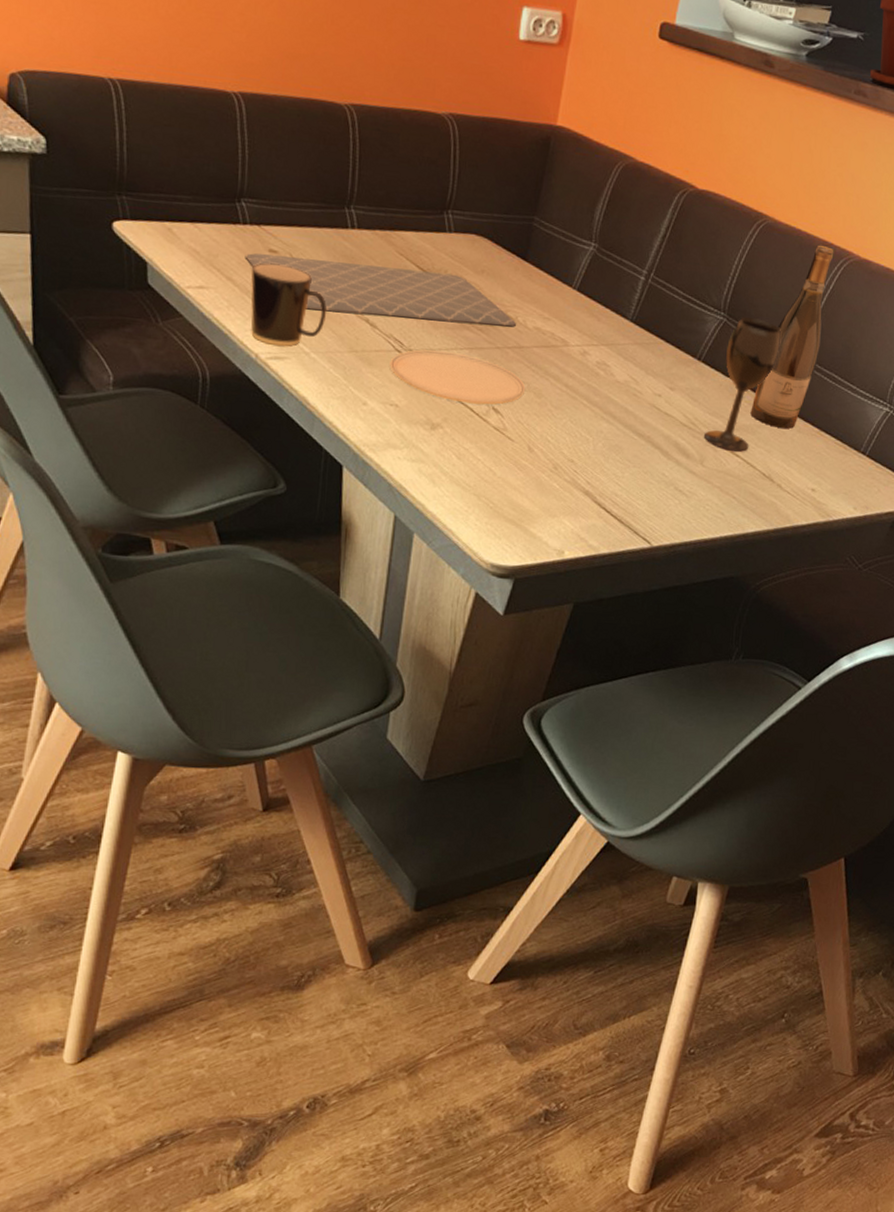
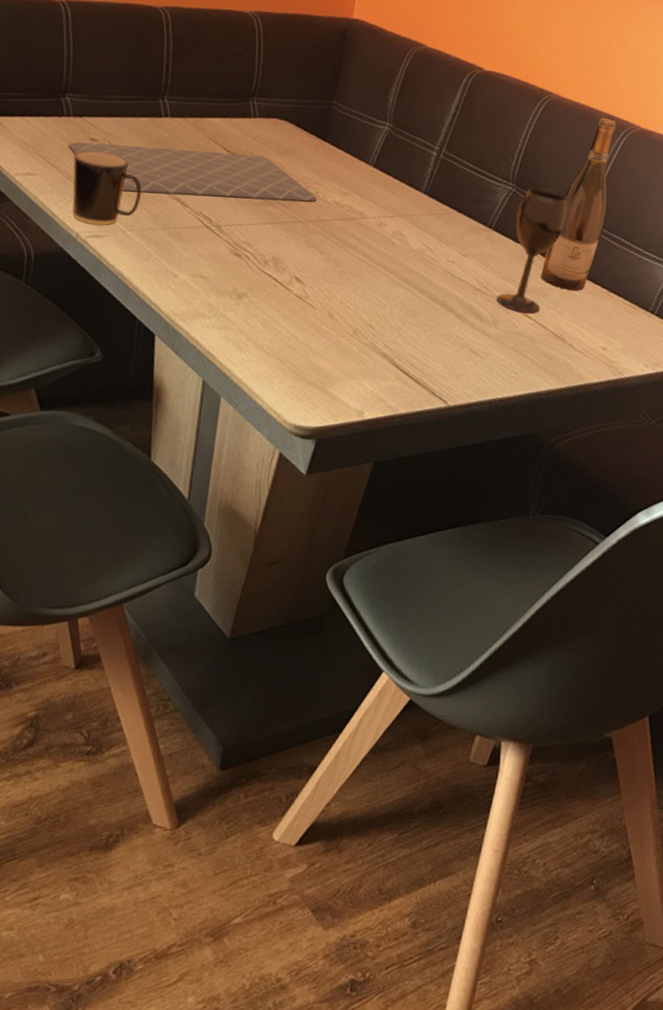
plate: present [390,349,526,405] -> none [199,225,326,275]

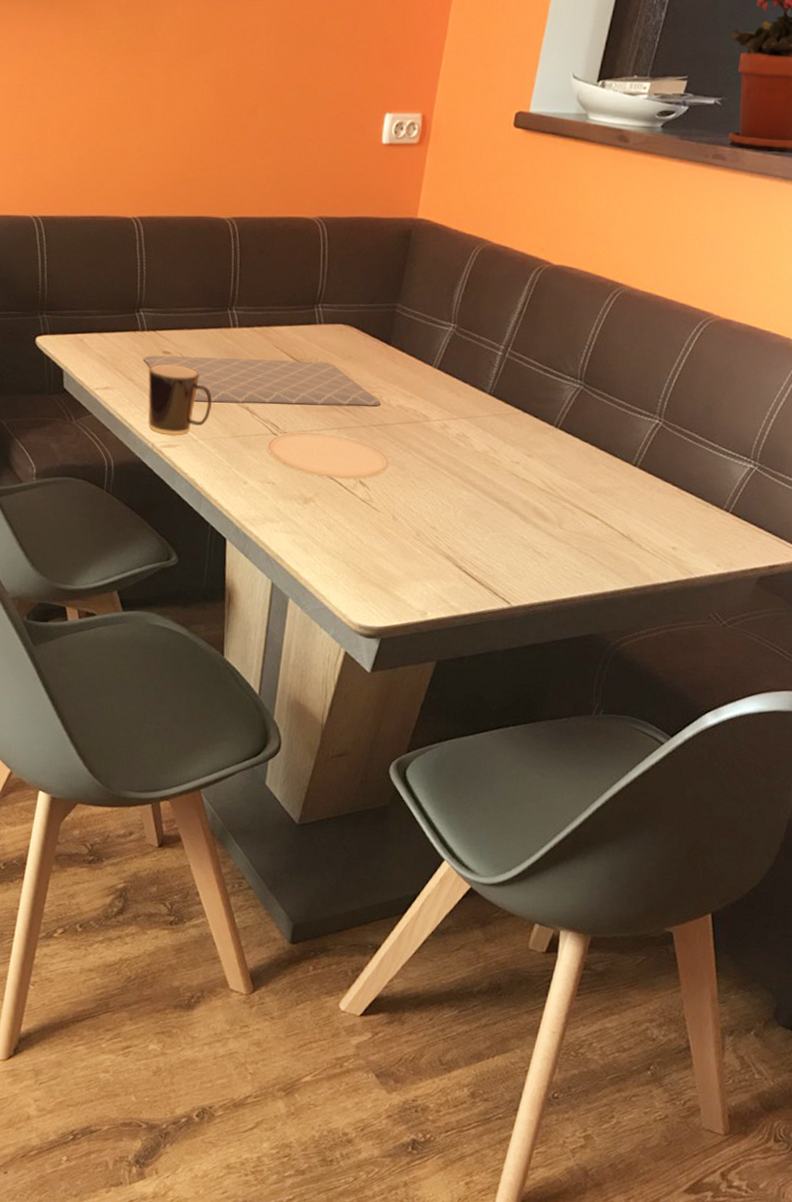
plate: none [199,225,326,275] -> present [267,431,390,479]
wine glass: present [497,187,568,313] -> none [562,384,639,513]
wine bottle: present [541,117,616,290] -> none [608,308,693,489]

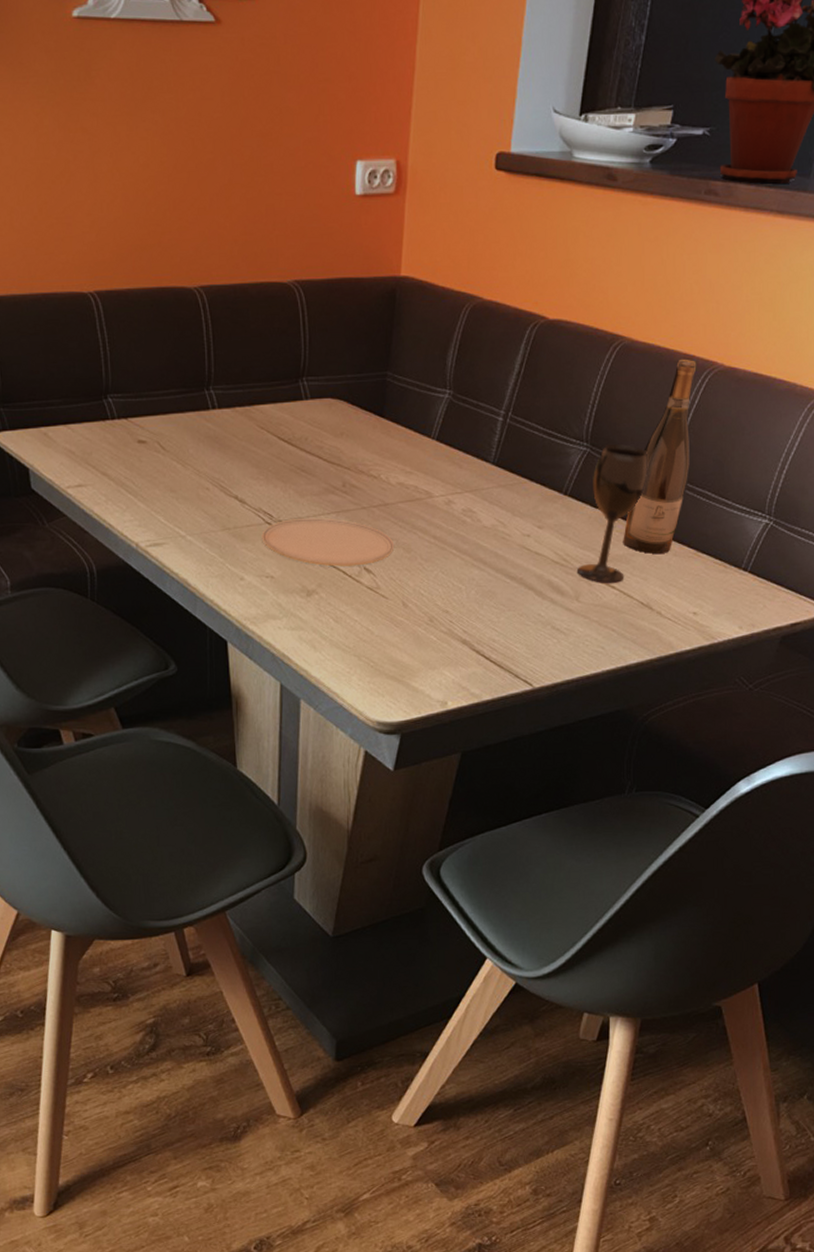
placemat: present [143,355,381,407] -> none [116,441,379,494]
mug: present [147,363,213,436] -> none [123,453,198,534]
wine glass: none [562,384,639,513] -> present [578,444,648,583]
wine bottle: none [608,308,693,489] -> present [623,359,697,554]

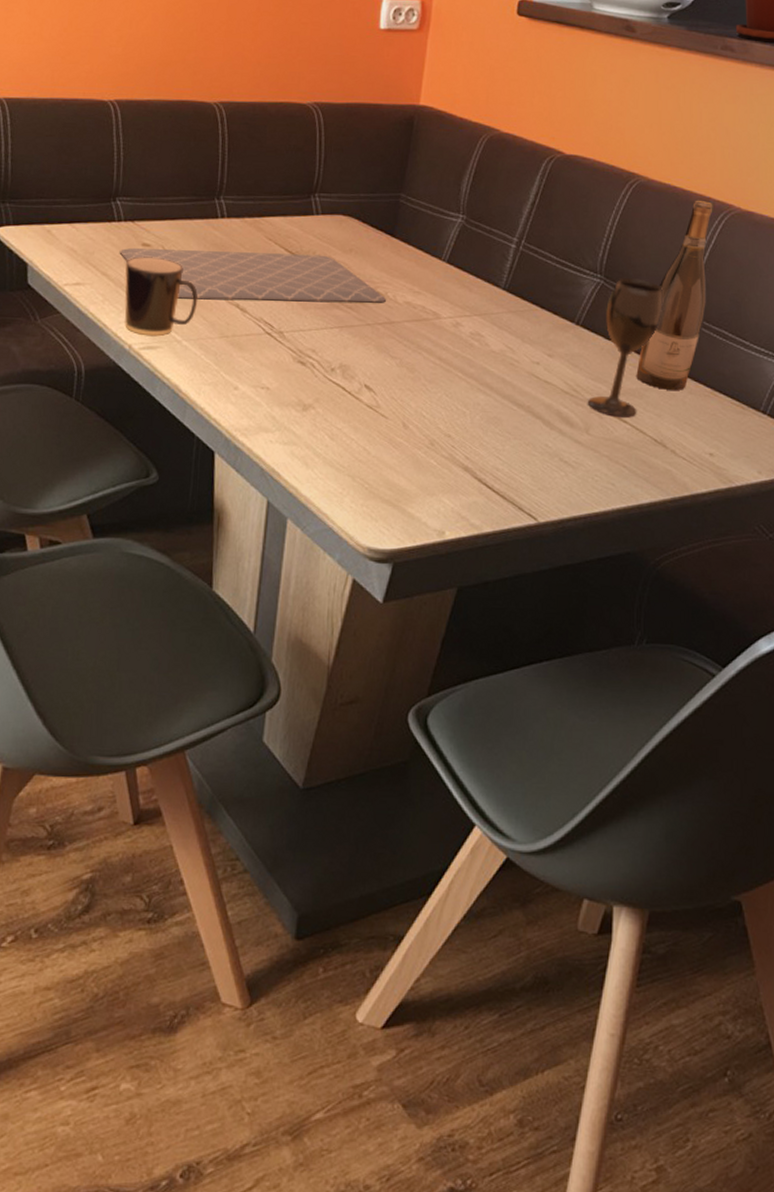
placemat: none [116,441,379,494] -> present [119,247,386,303]
mug: none [123,453,198,534] -> present [124,256,198,337]
plate: present [261,517,395,567] -> none [260,330,398,383]

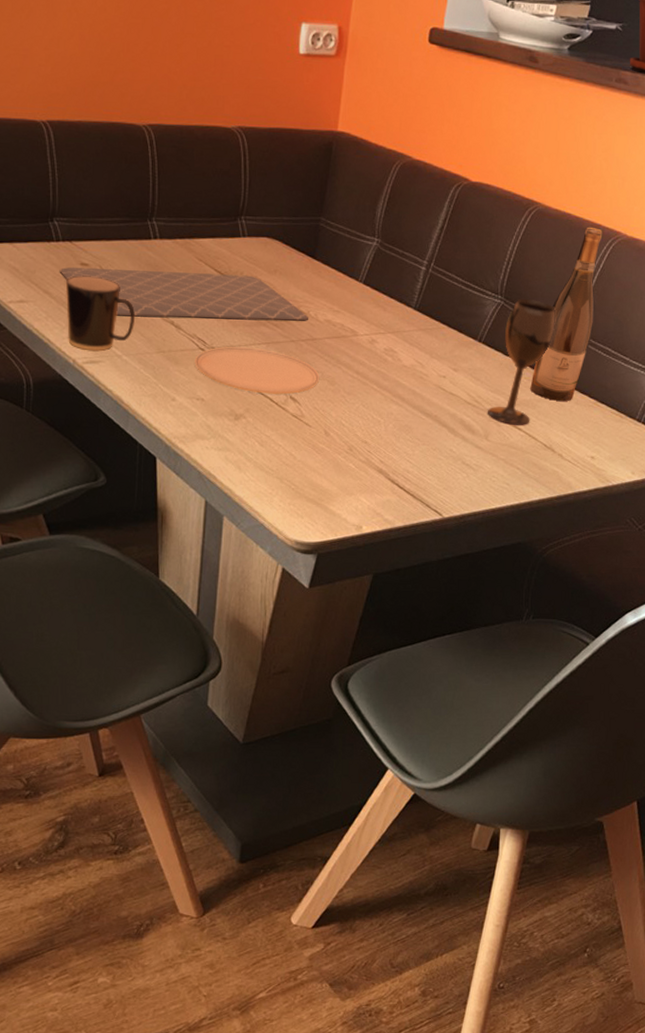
plate: none [260,330,398,383] -> present [194,346,320,395]

